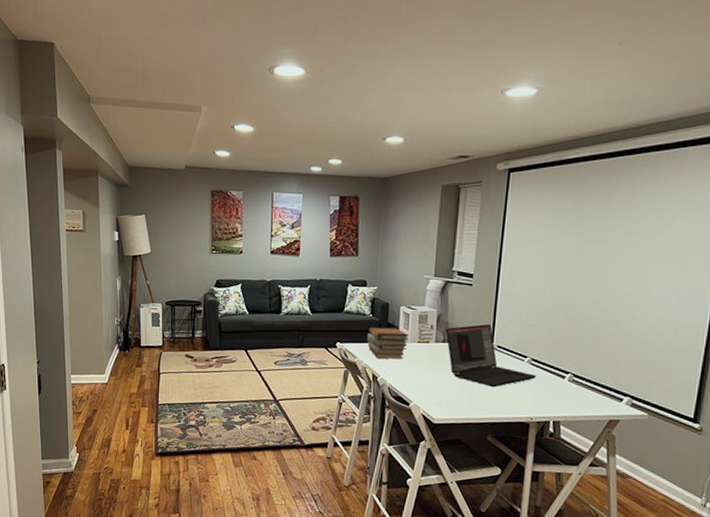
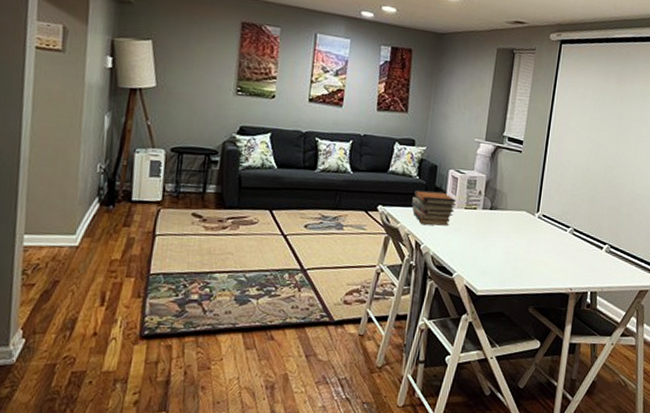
laptop: present [445,323,537,388] -> none [493,192,578,258]

